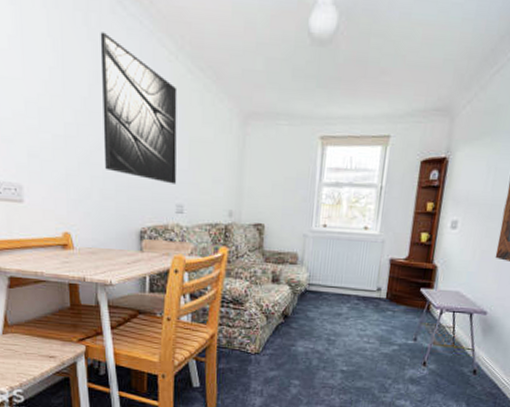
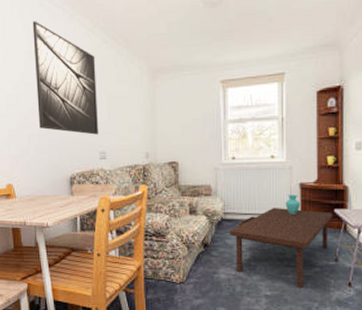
coffee table: none [312,270,419,365] -> present [229,194,333,288]

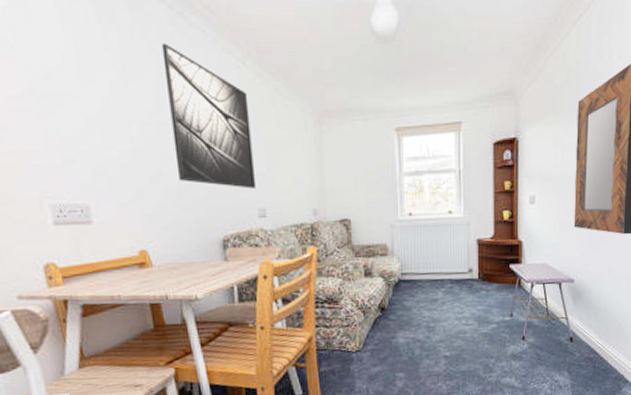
coffee table: present [229,194,333,288] -> none [407,251,508,346]

